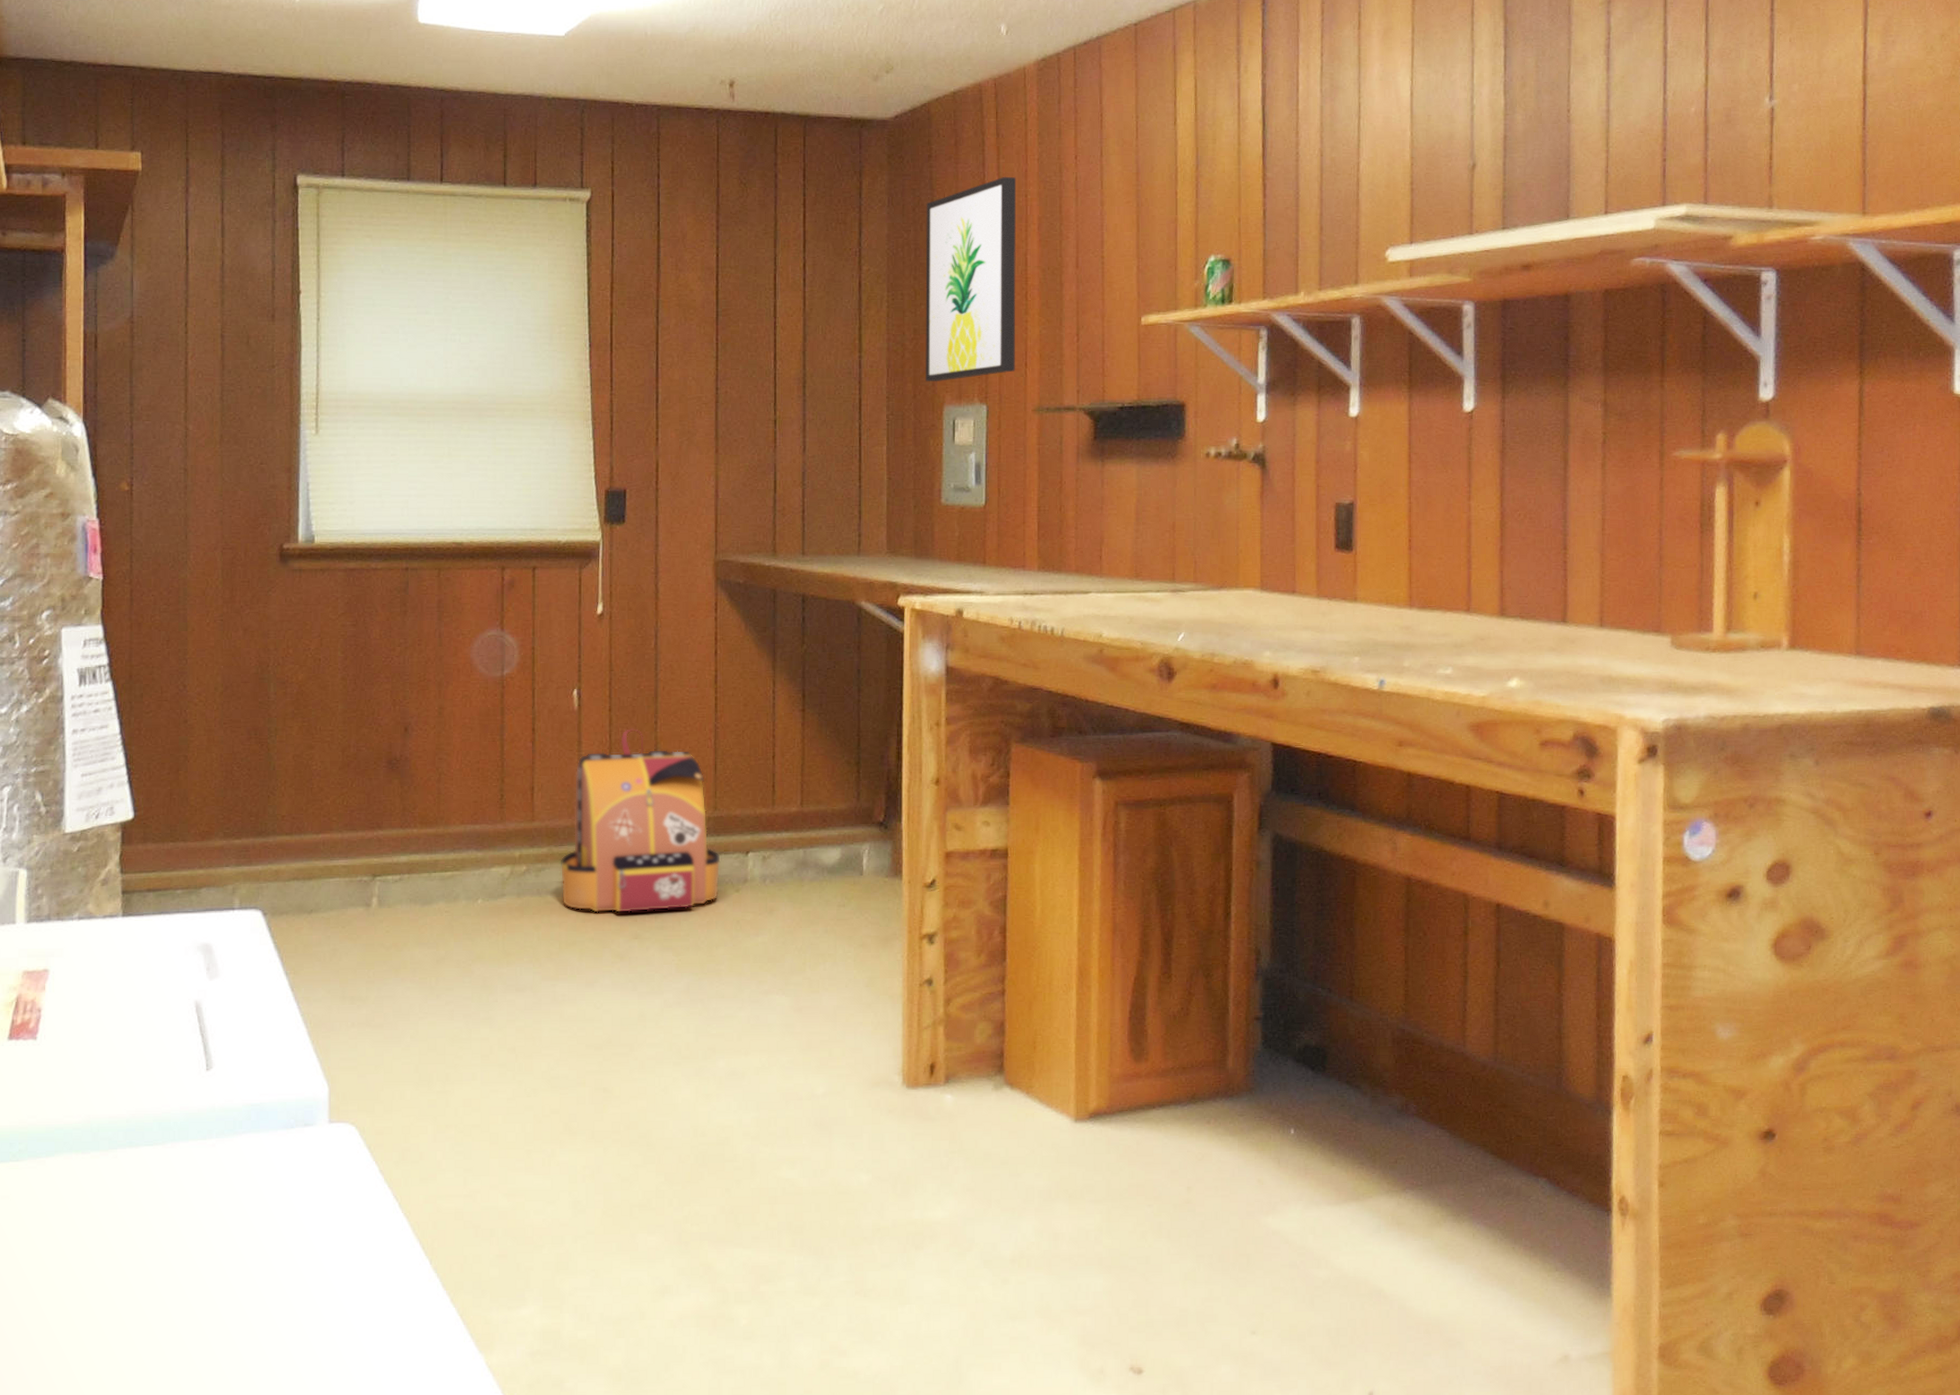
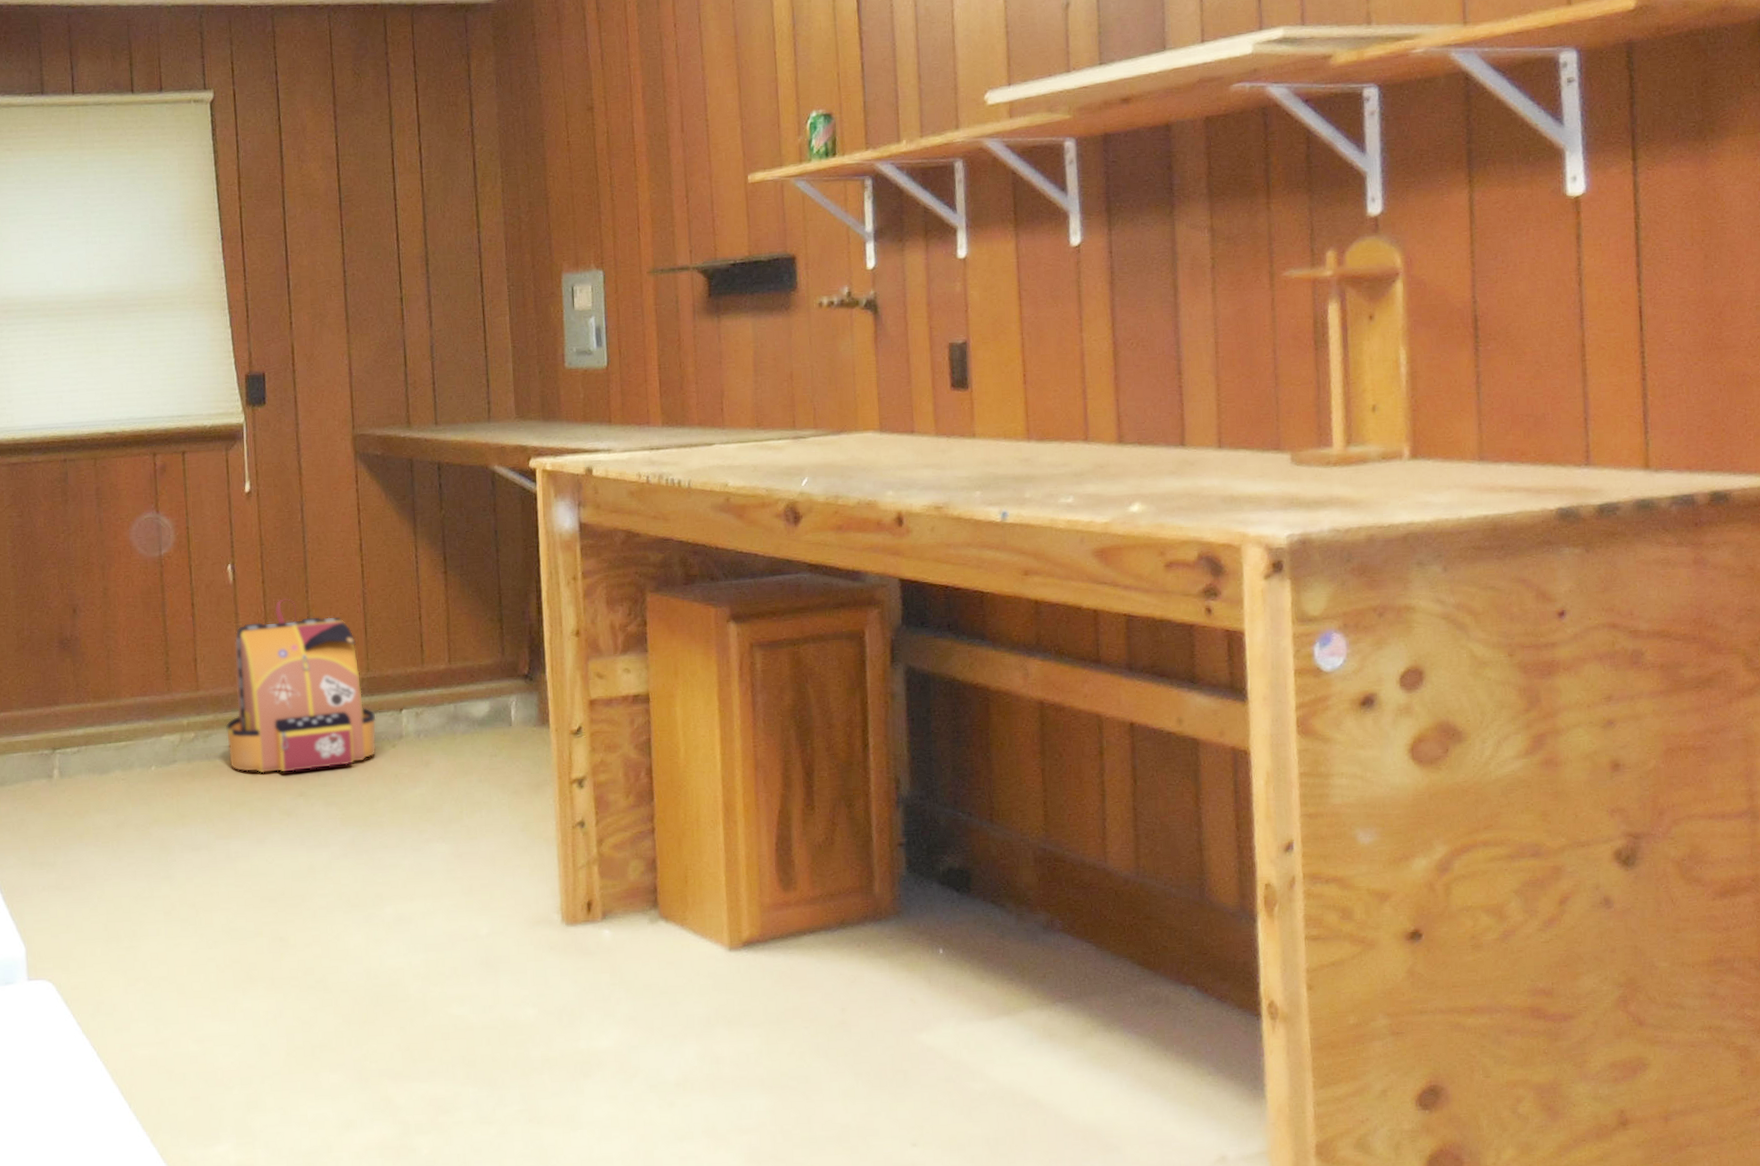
wall art: present [924,176,1017,382] -> none [533,48,629,252]

